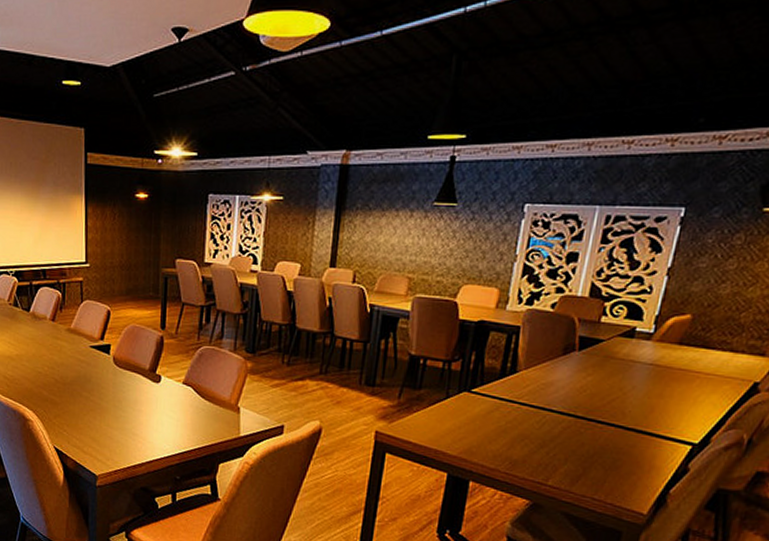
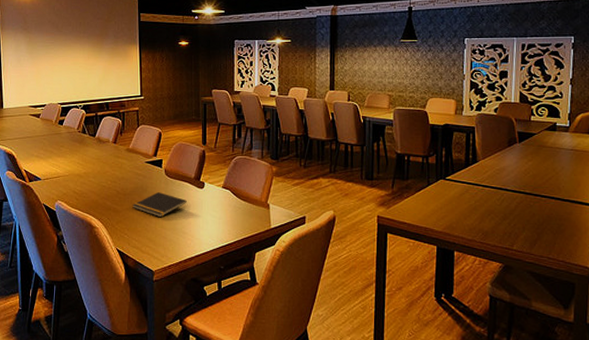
notepad: none [73,384,139,414] -> present [132,192,187,218]

